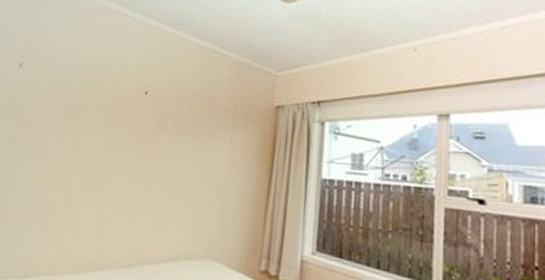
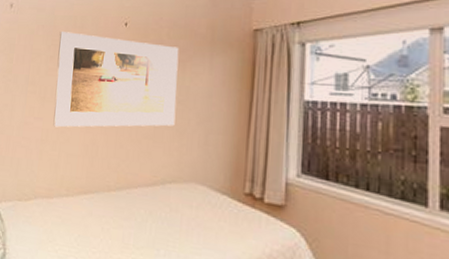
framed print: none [60,96,201,201] -> present [53,32,179,128]

